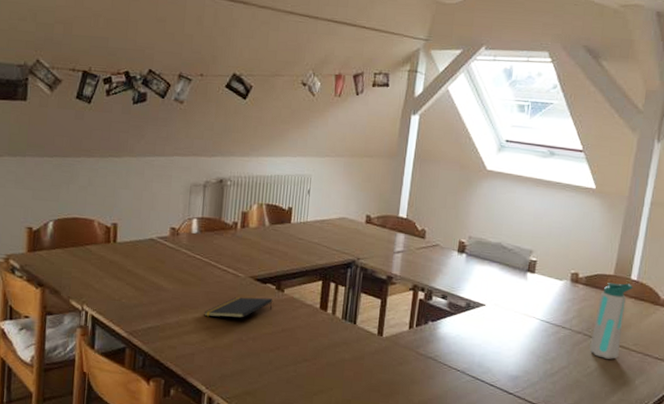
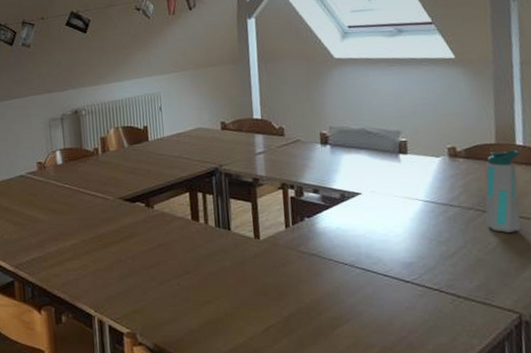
notepad: present [204,297,273,318] -> none [81,216,145,242]

